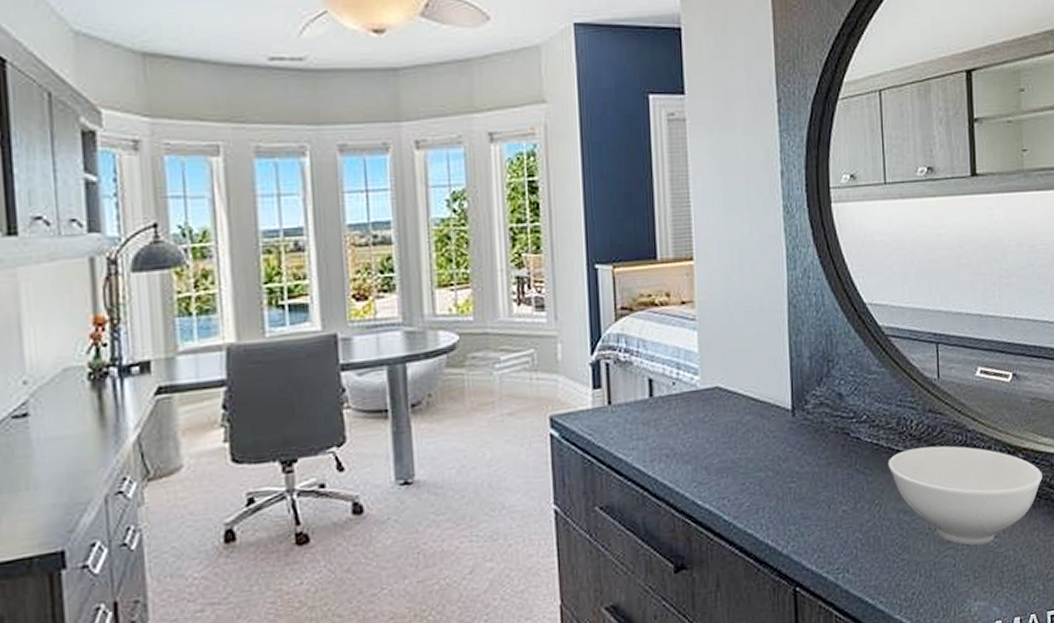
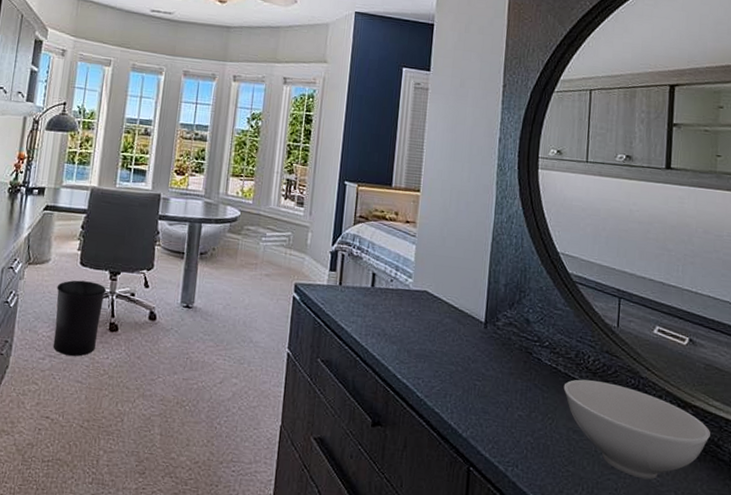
waste bin: none [201,482,281,597] -> present [53,280,107,356]

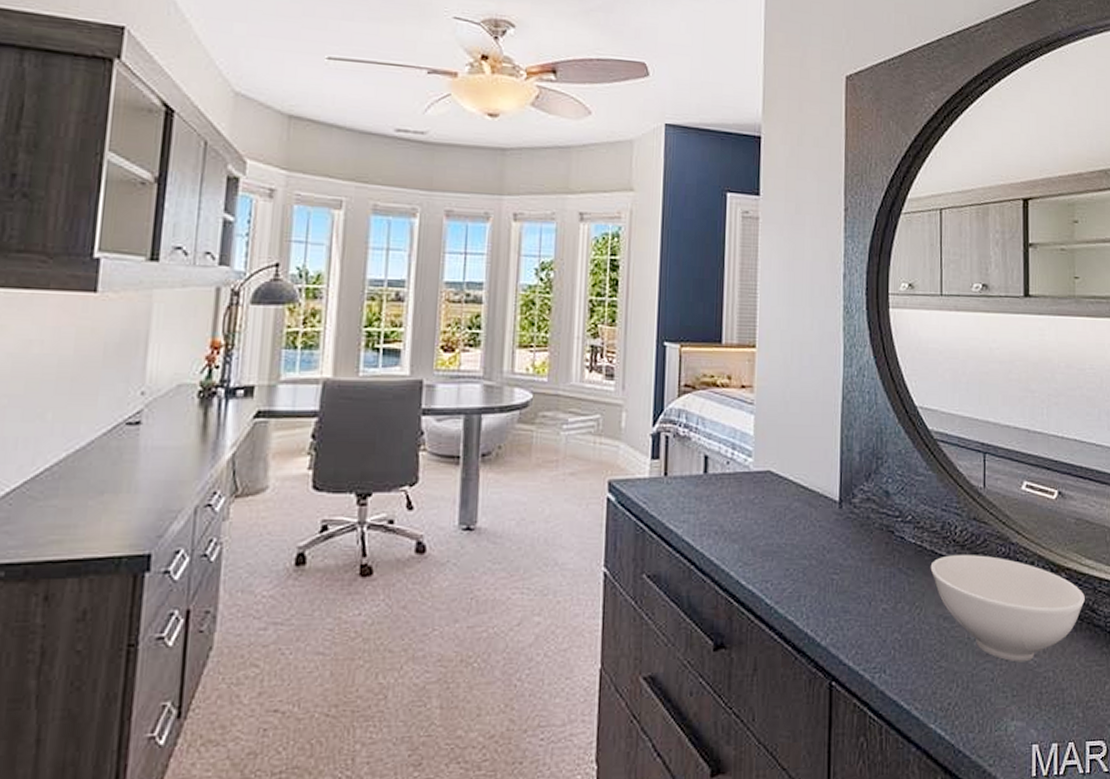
waste bin: present [53,280,107,356] -> none [278,511,354,618]

